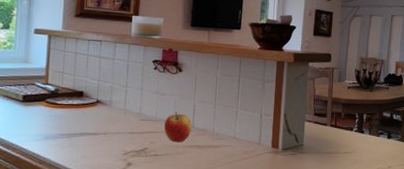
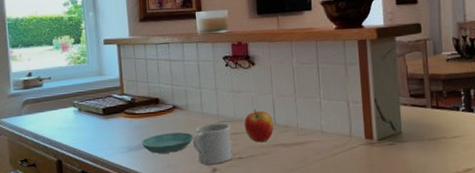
saucer: none [58,126,113,145] -> present [141,132,194,154]
mug: none [111,120,151,159] -> present [192,123,233,164]

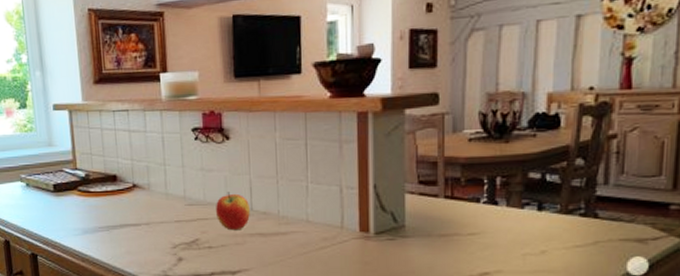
saucer: present [141,132,194,154] -> none [97,215,156,238]
mug: present [192,123,233,164] -> none [155,206,201,252]

